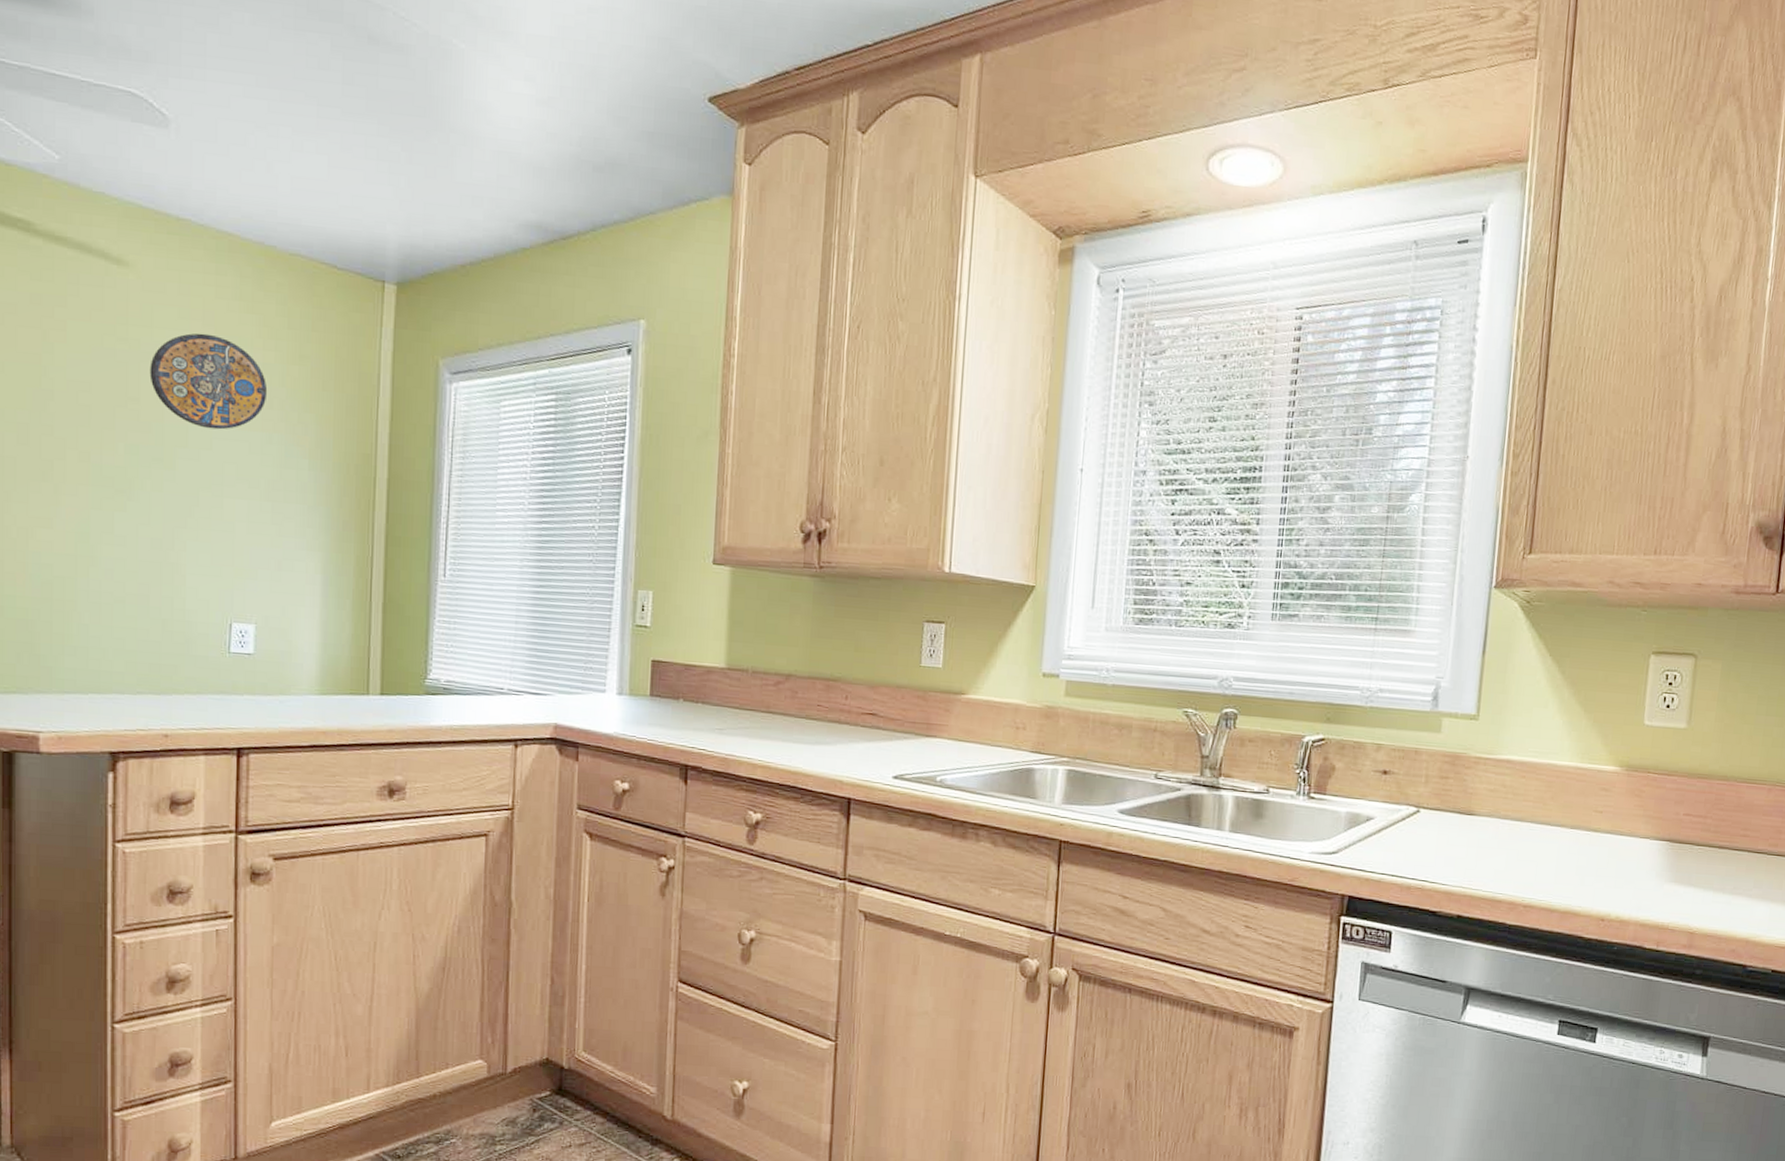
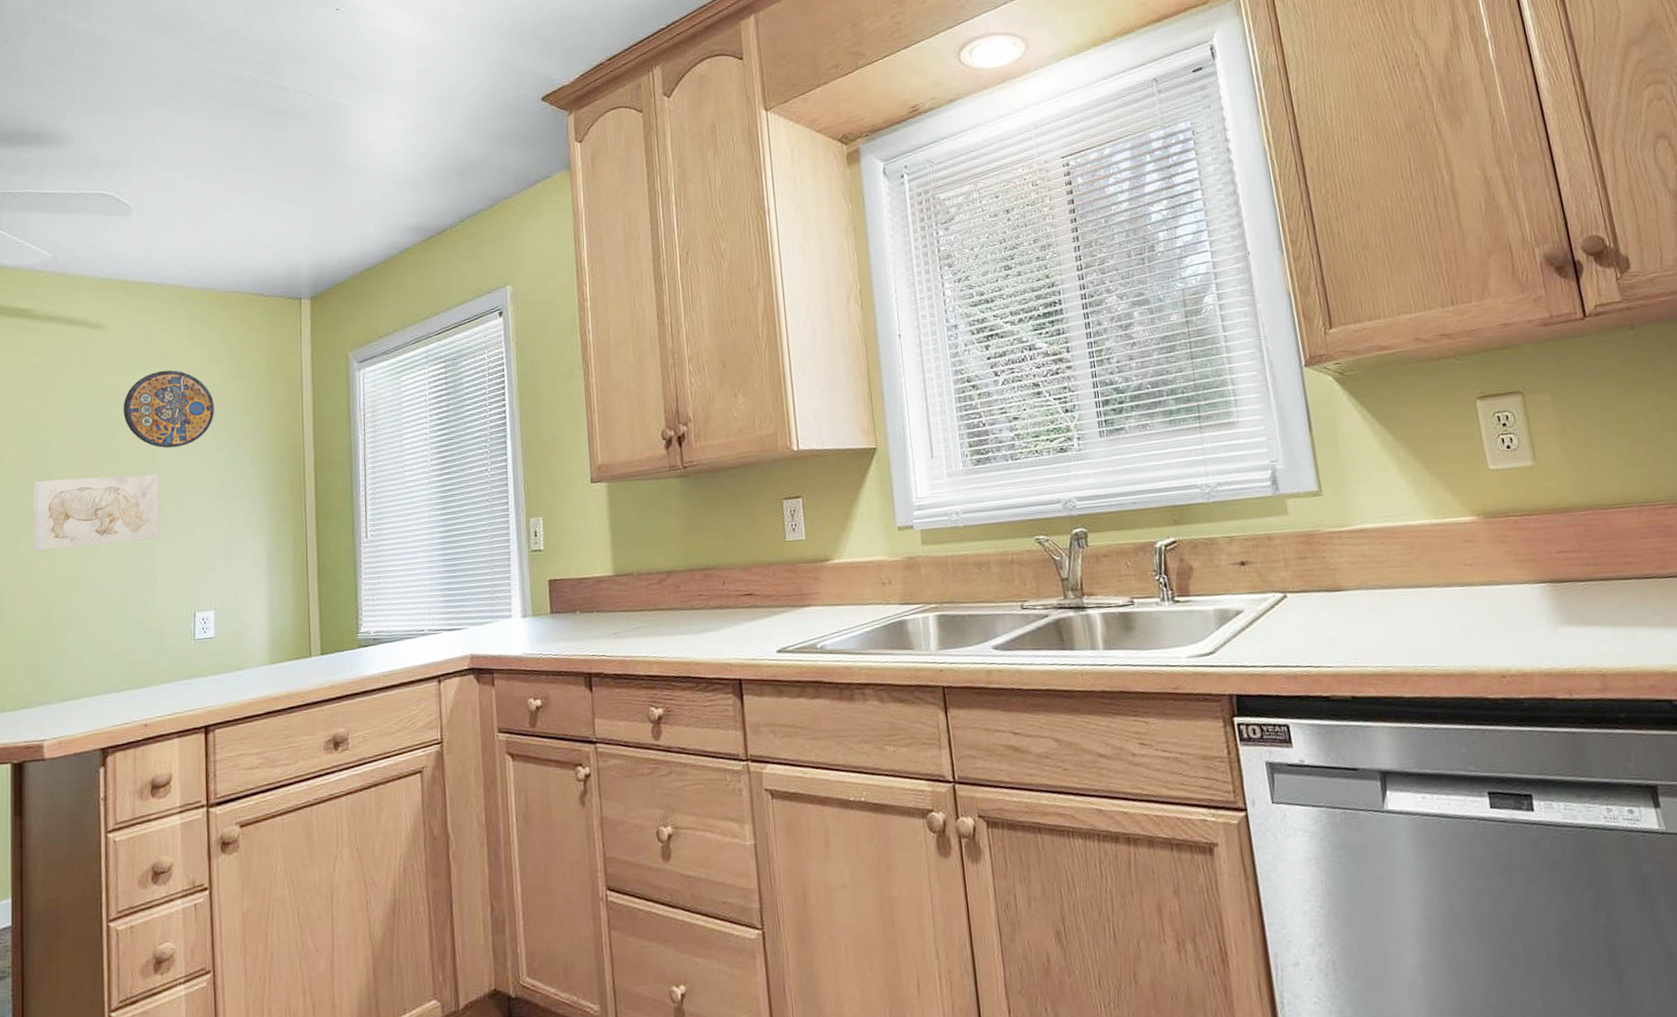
wall art: none [30,435,192,531] -> present [33,474,159,551]

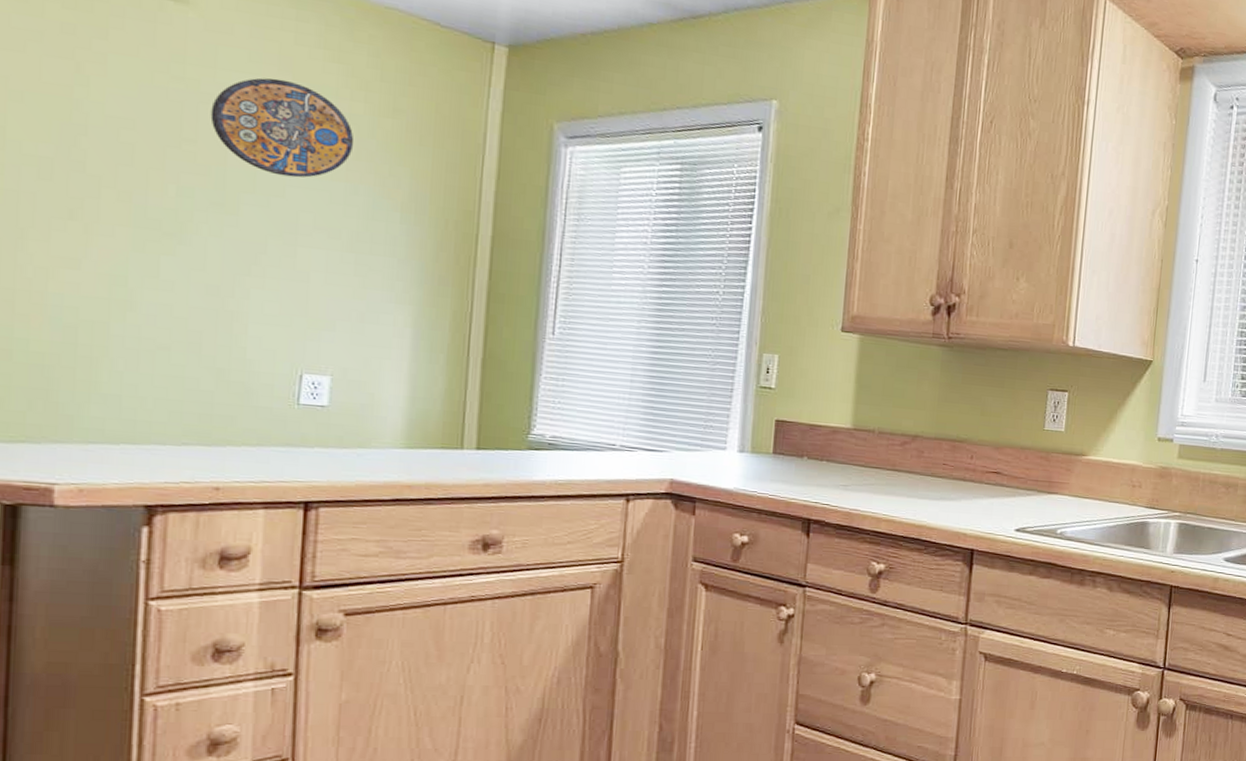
wall art: present [33,474,159,551] -> none [52,170,261,279]

